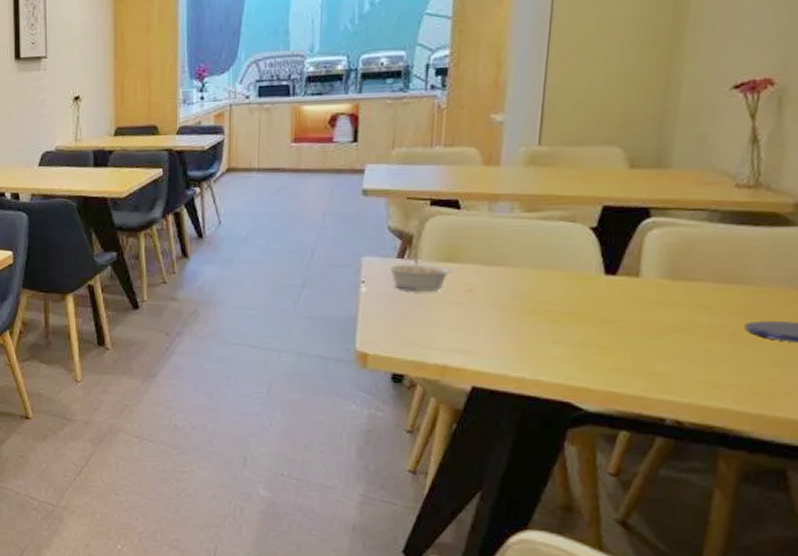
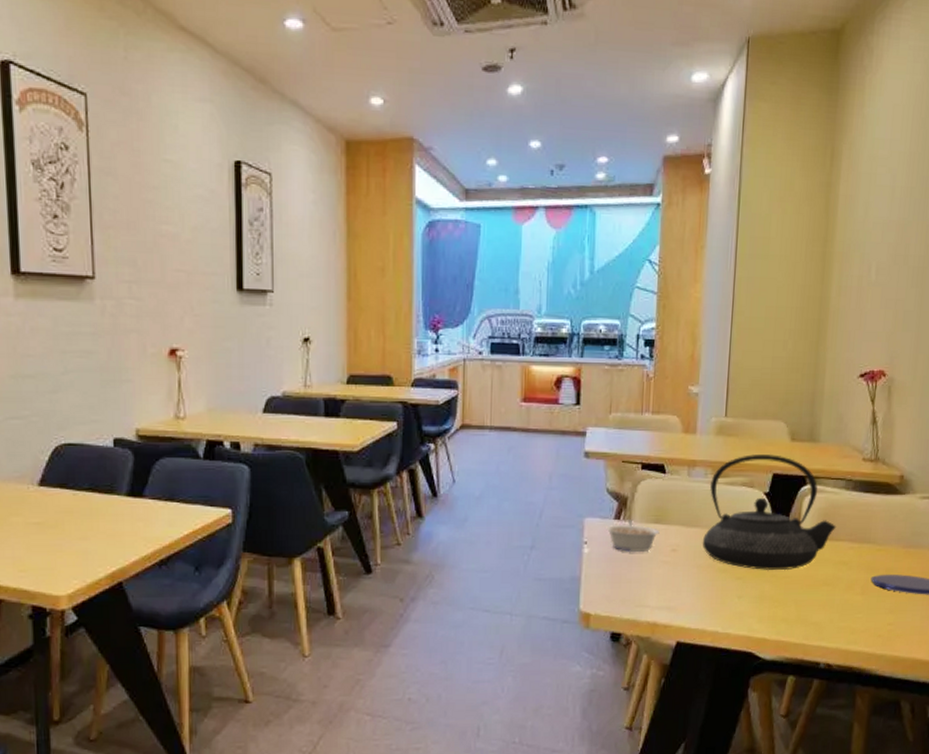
teapot: none [505,184,694,314] -> present [702,454,837,571]

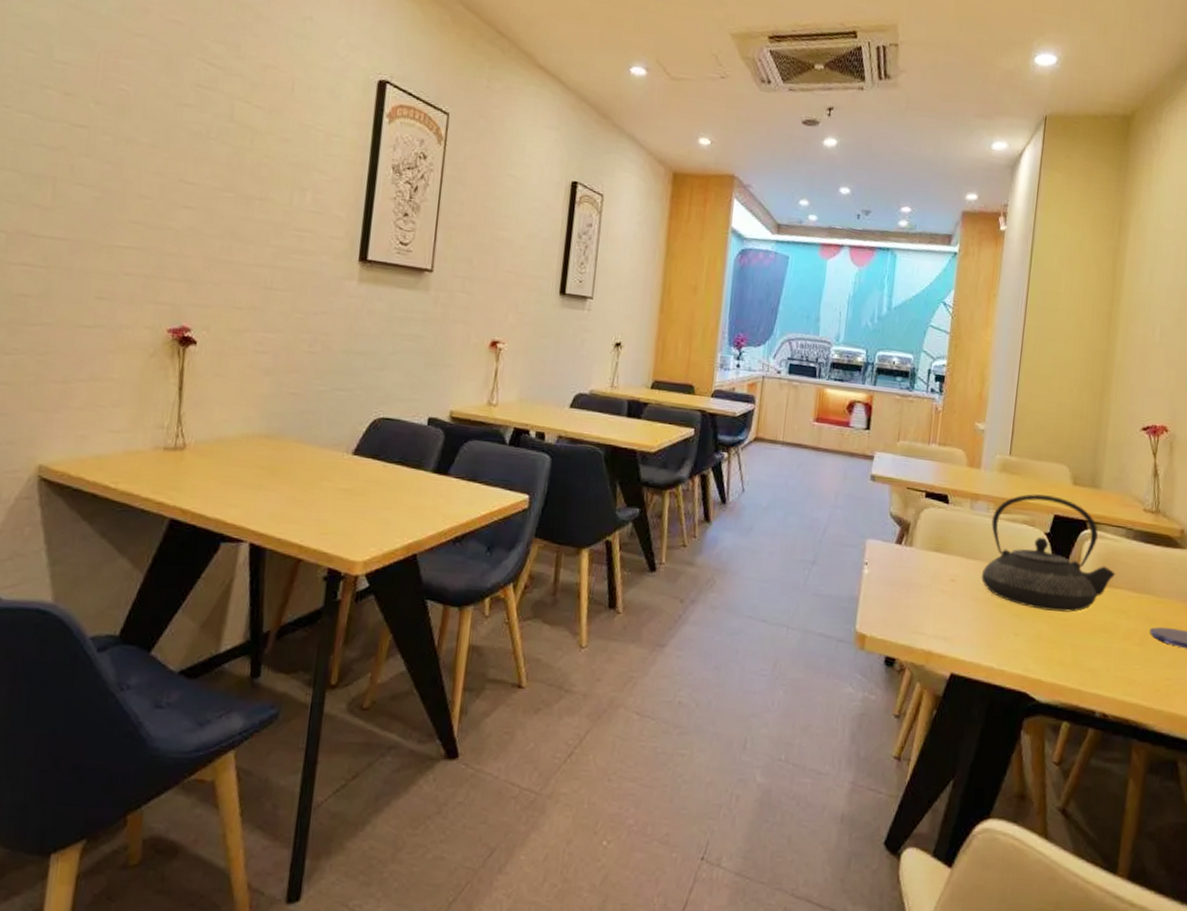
legume: present [606,520,660,552] -> none [887,545,940,579]

